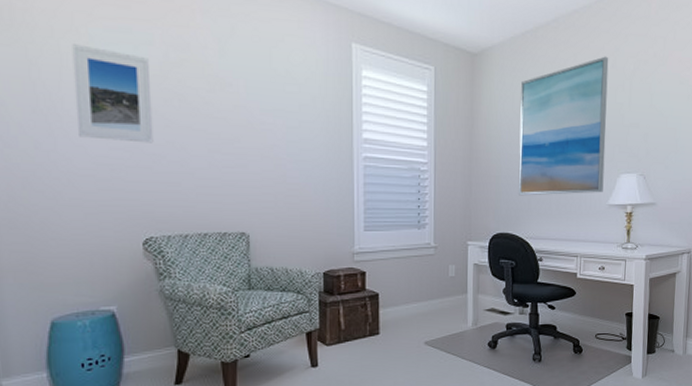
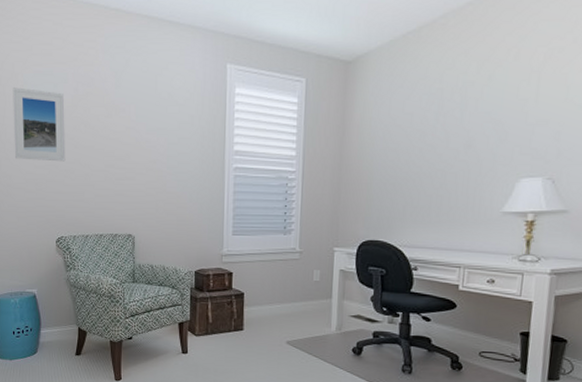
wall art: present [518,56,609,196] -> none [392,49,511,203]

